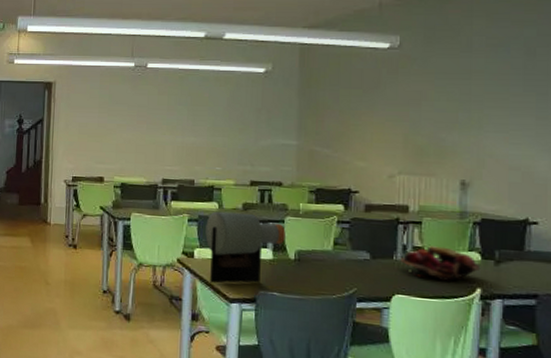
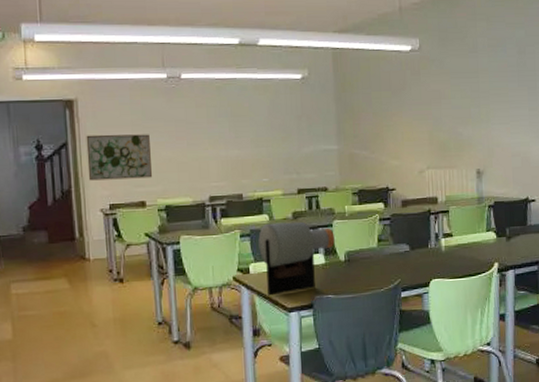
wall art: none [57,114,114,156] -> present [86,134,152,181]
fruit basket: present [400,246,481,281] -> none [434,230,496,261]

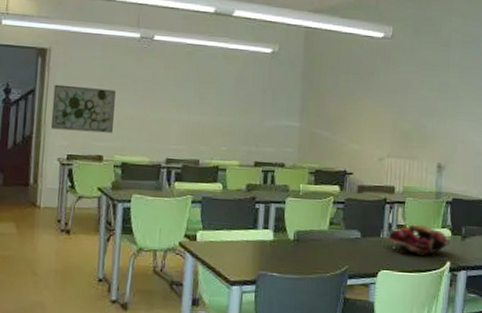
water jug: present [258,221,335,296] -> none [208,192,286,267]
fruit basket: none [434,230,496,261] -> present [386,224,451,256]

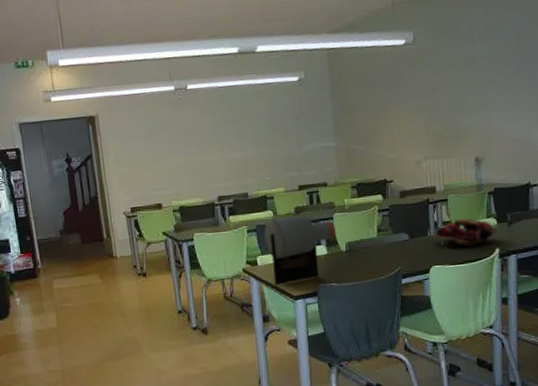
wall art: present [50,84,116,133] -> none [107,142,166,188]
water jug: none [208,192,286,267] -> present [264,216,336,285]

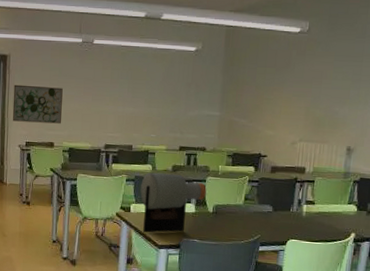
wall art: none [107,142,166,188] -> present [12,84,63,124]
fruit basket: present [433,218,497,248] -> none [295,200,356,228]

